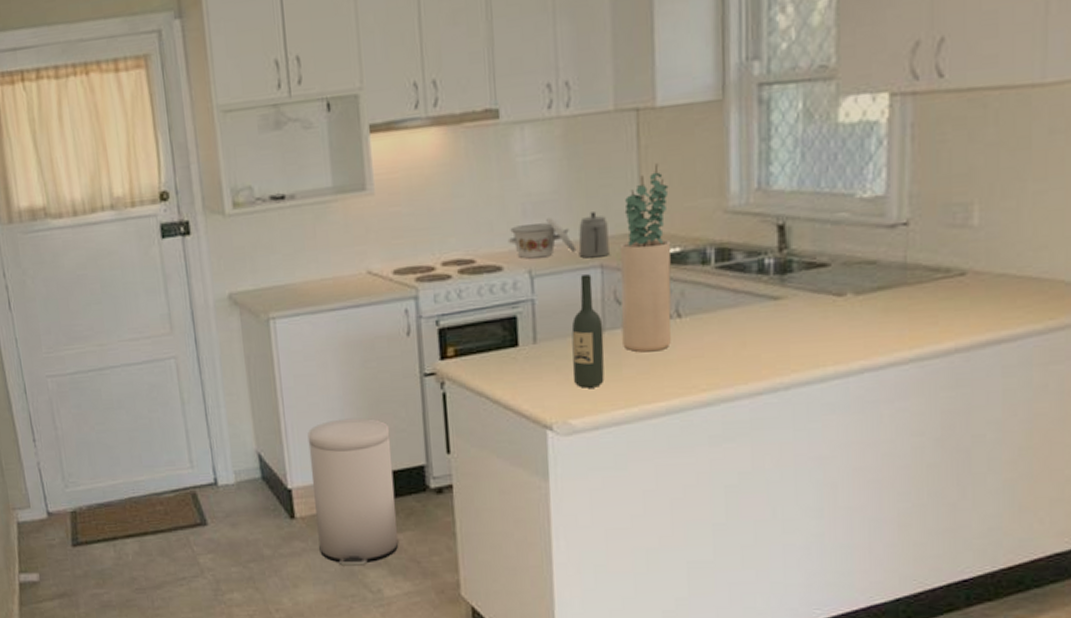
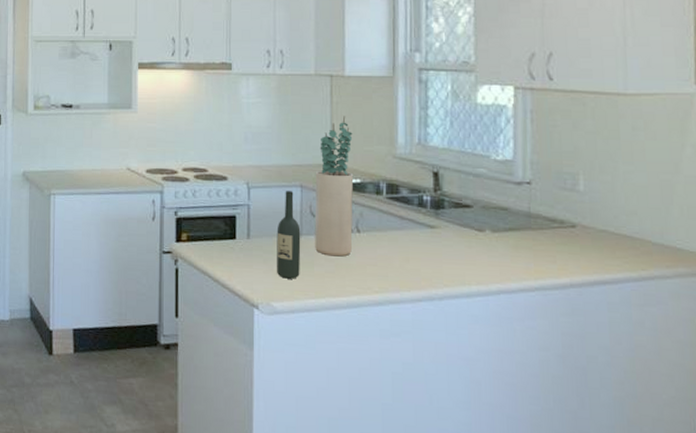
pedal bin: present [307,417,399,566] -> none [69,279,133,402]
cooking pot: present [507,218,577,259] -> none [232,145,283,174]
teapot: present [578,211,609,258] -> none [284,145,307,179]

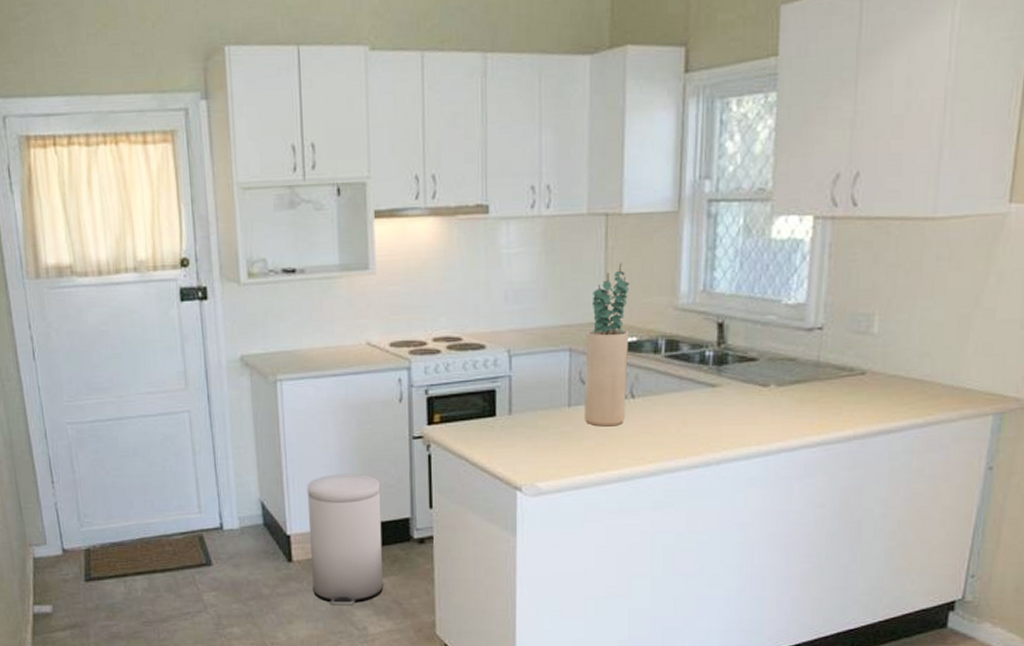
pedal bin: none [69,279,133,402] -> present [307,473,384,605]
wine bottle: present [276,191,301,279] -> none [541,356,569,456]

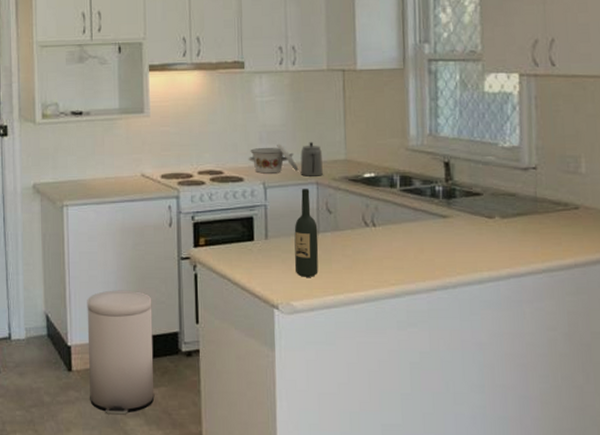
cooking pot: none [491,304,550,340] -> present [248,144,299,174]
wine bottle: none [541,356,569,456] -> present [294,189,319,277]
teapot: none [551,301,577,342] -> present [300,142,323,176]
vase: present [584,263,630,427] -> none [330,110,369,252]

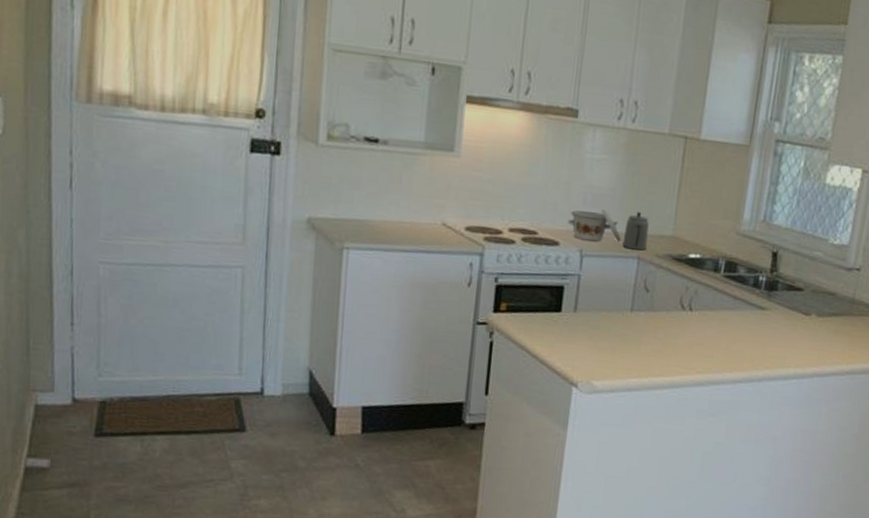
pedal bin: present [87,290,155,415] -> none [353,350,438,486]
wine bottle: present [294,189,319,277] -> none [600,262,632,357]

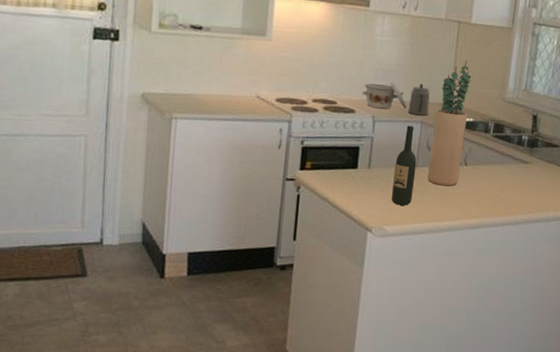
wine bottle: none [600,262,632,357] -> present [391,126,417,206]
vase: none [644,184,700,335] -> present [427,60,472,186]

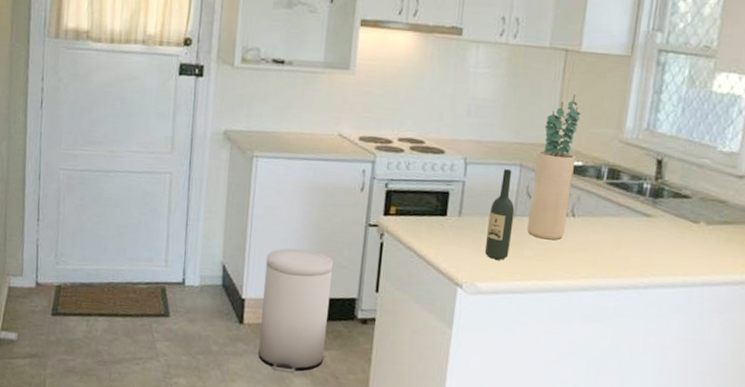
pedal bin: none [180,204,253,321] -> present [258,248,334,373]
cooking pot: present [361,82,407,110] -> none [452,120,504,151]
teapot: present [408,84,430,116] -> none [505,122,531,159]

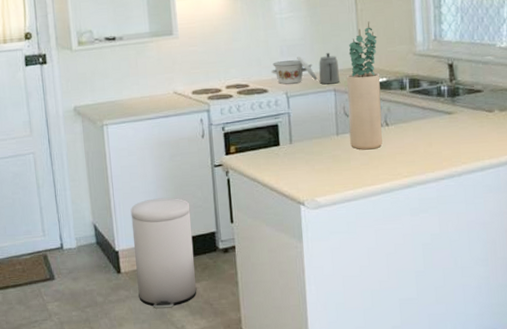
cooking pot: none [452,120,504,151] -> present [271,56,318,85]
wine bottle: present [484,169,515,260] -> none [315,96,339,175]
teapot: none [505,122,531,159] -> present [319,53,340,85]

